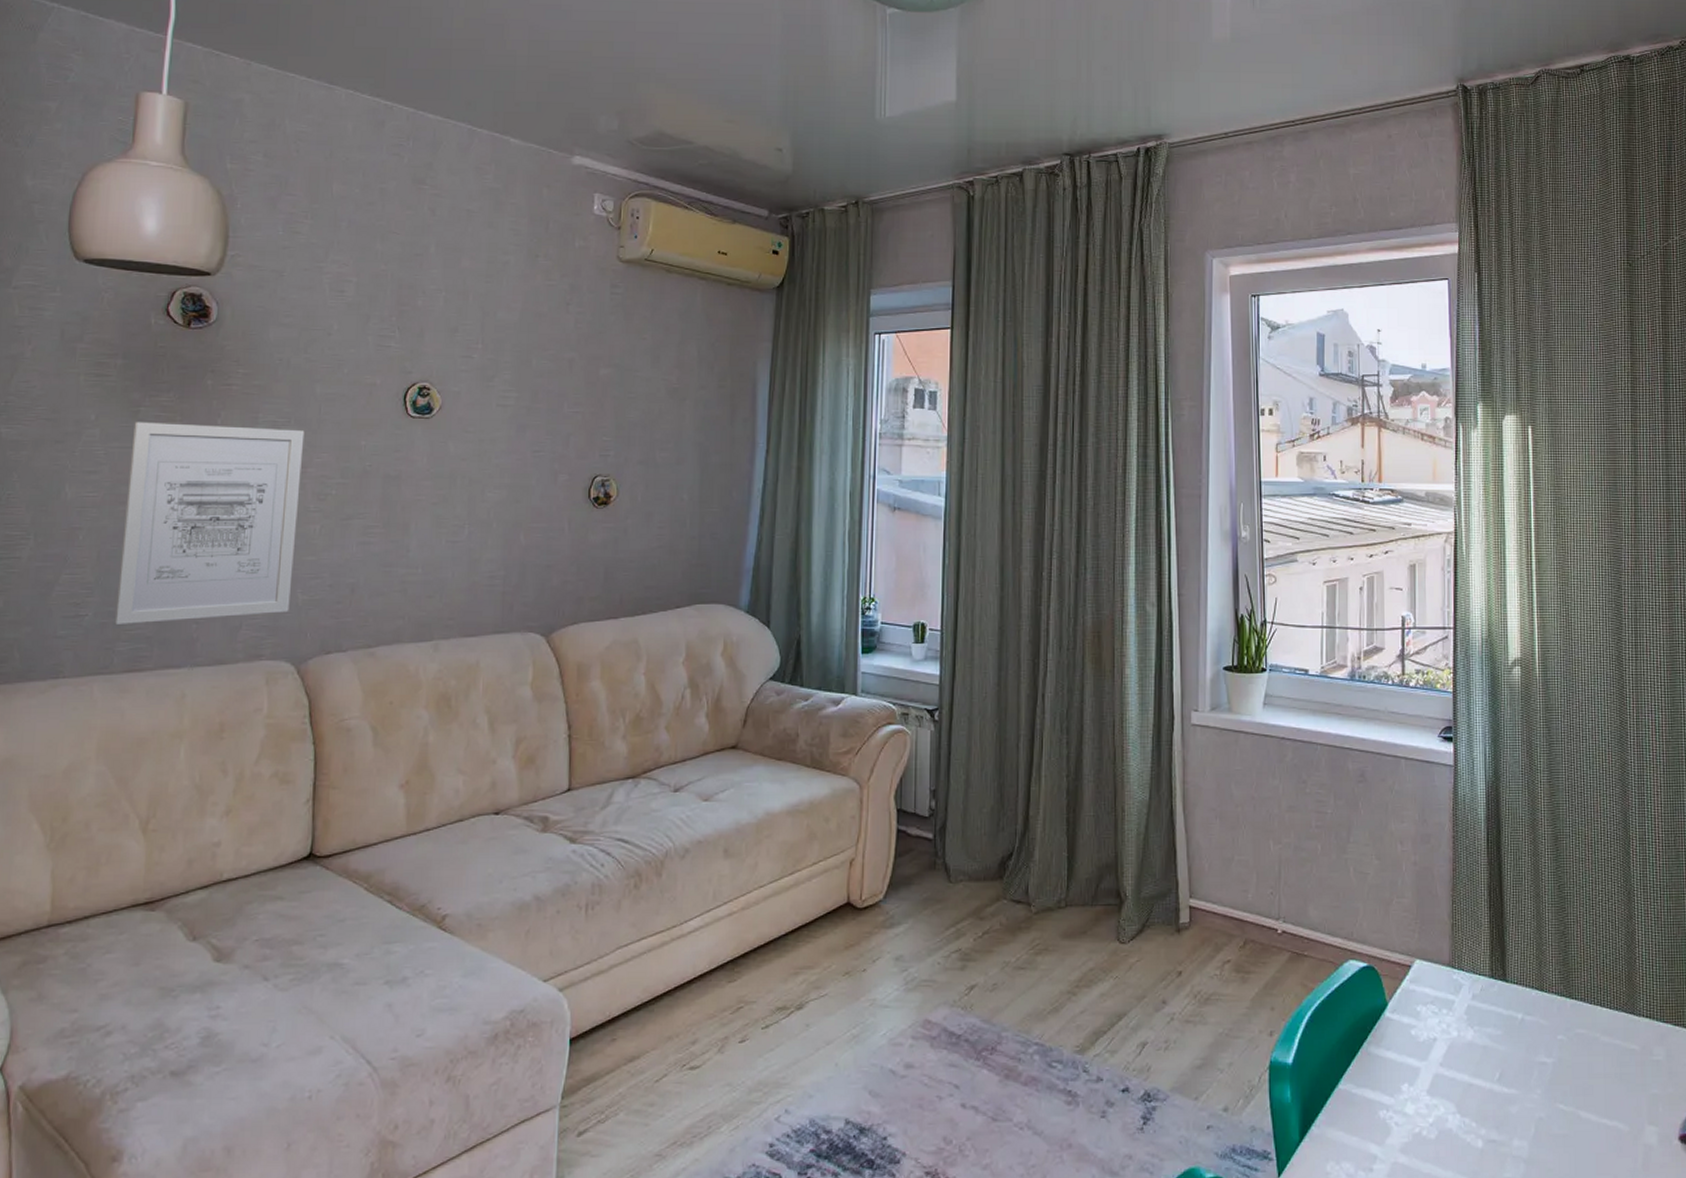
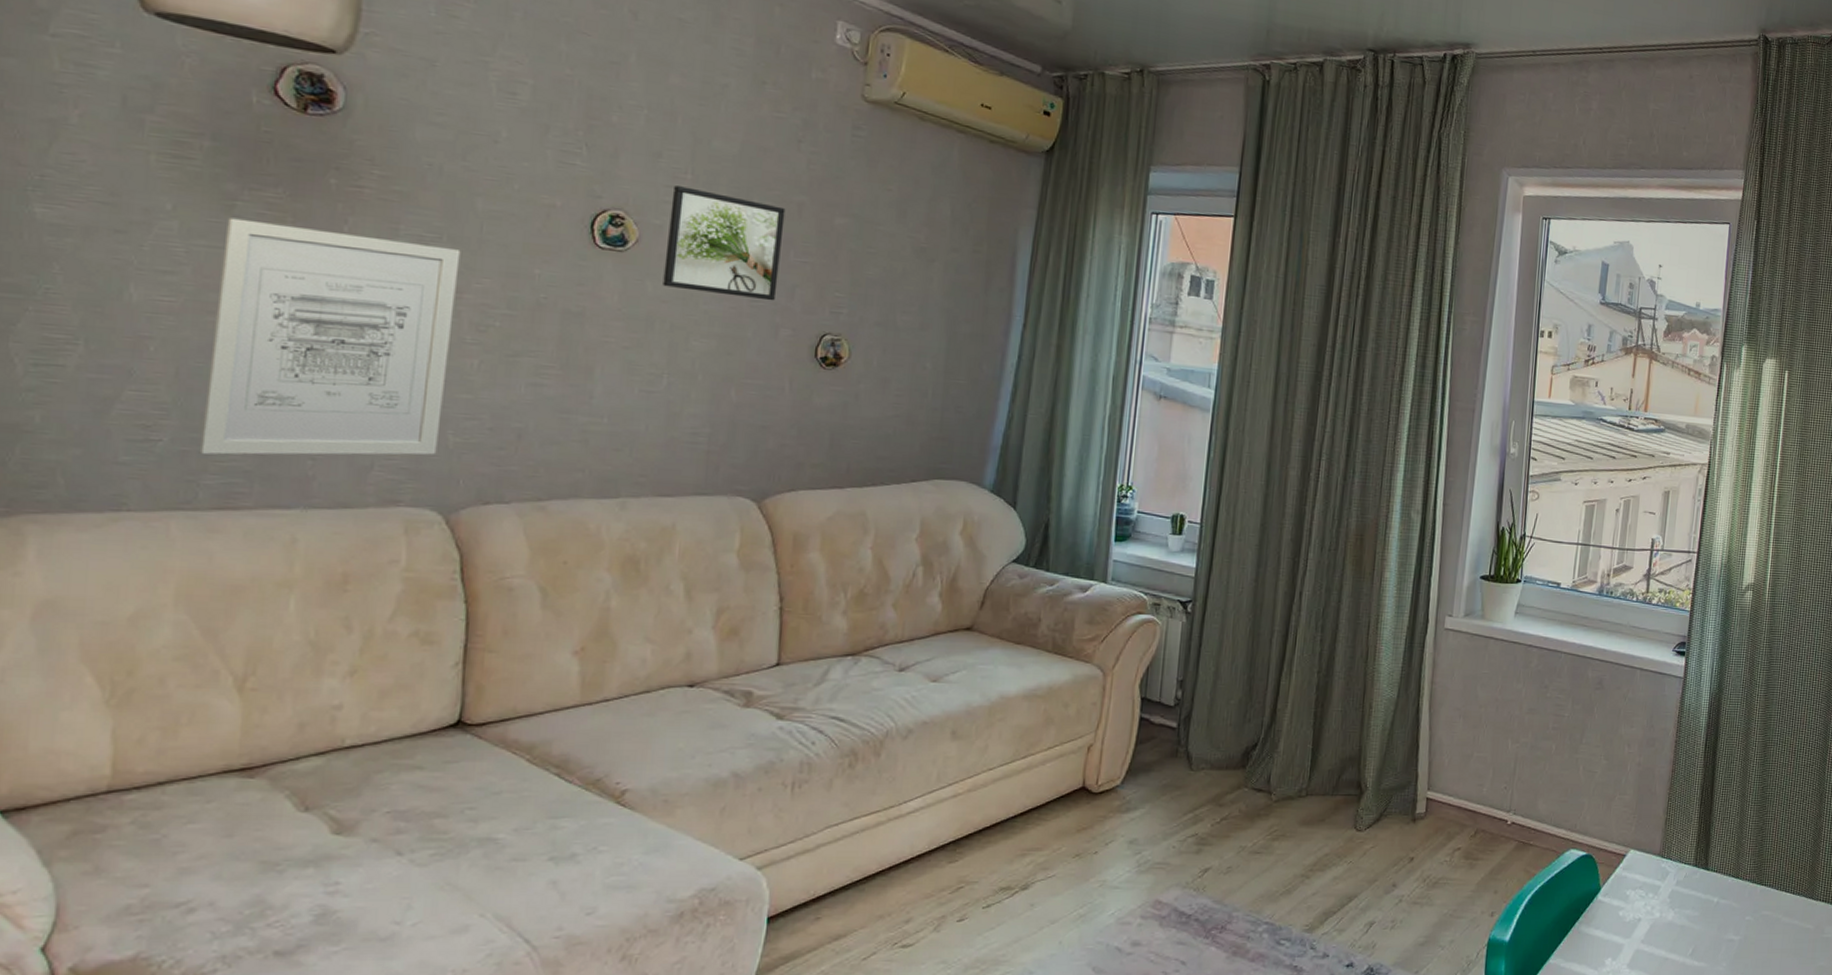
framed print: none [462,355,559,450] -> present [662,186,786,301]

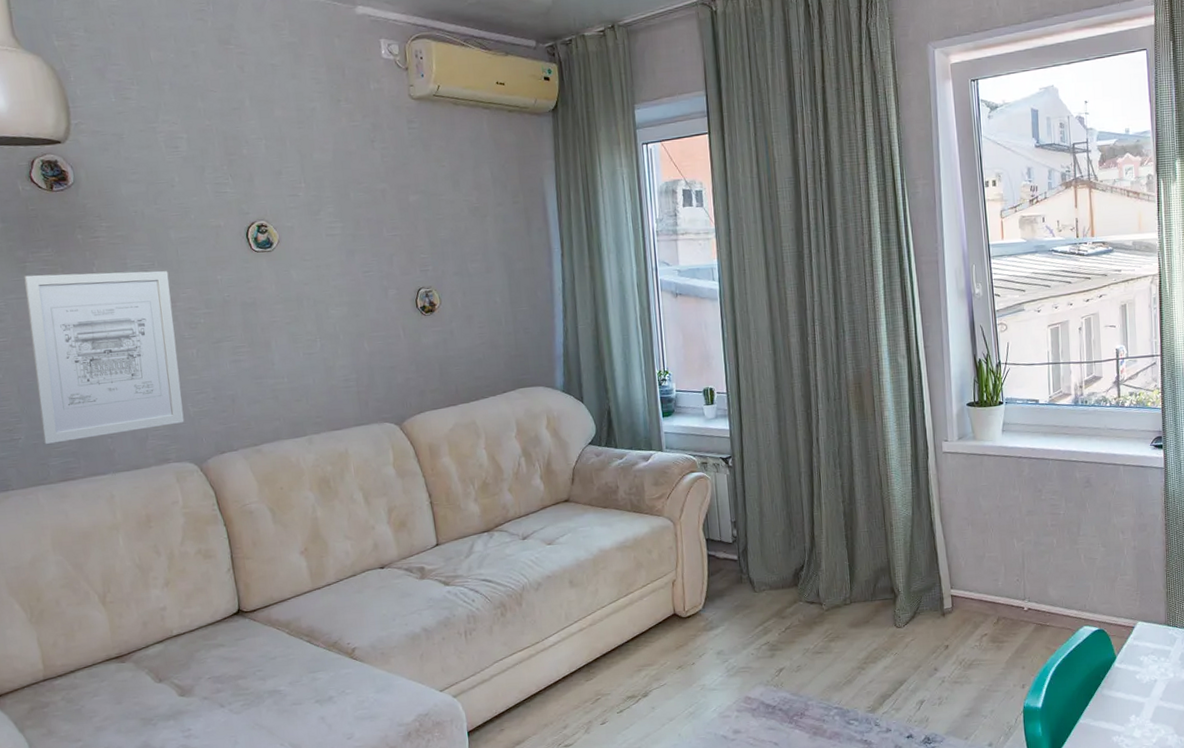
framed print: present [662,186,786,301] -> none [294,193,380,273]

